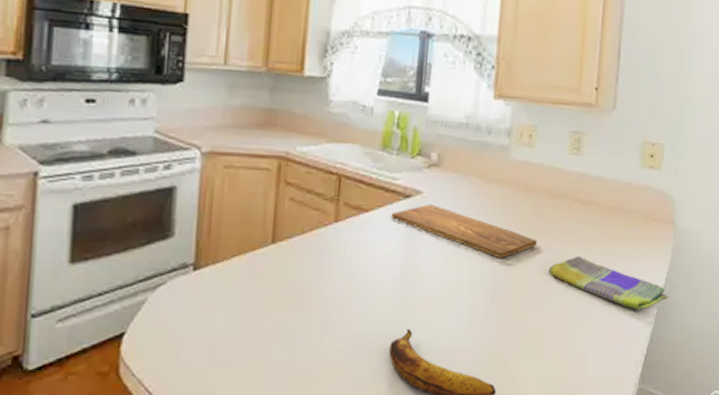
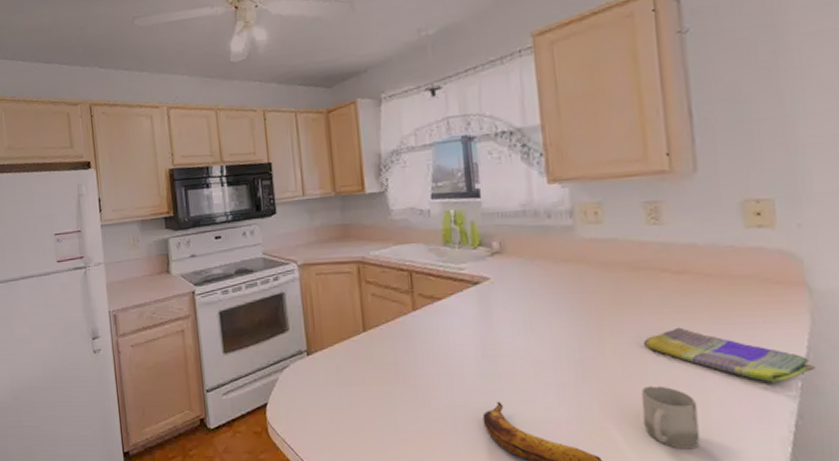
cutting board: present [390,203,538,258] -> none [462,288,625,334]
cup: none [535,312,581,374] -> present [640,385,700,449]

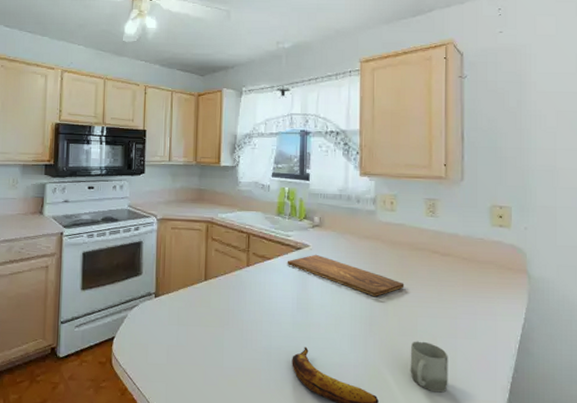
cutting board: none [462,288,625,334] -> present [287,254,405,296]
dish towel: present [643,327,815,382] -> none [415,297,528,344]

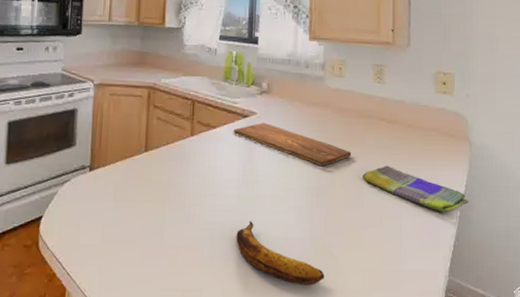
cup: present [410,341,448,393] -> none [356,211,393,264]
dish towel: none [415,297,528,344] -> present [362,165,469,212]

